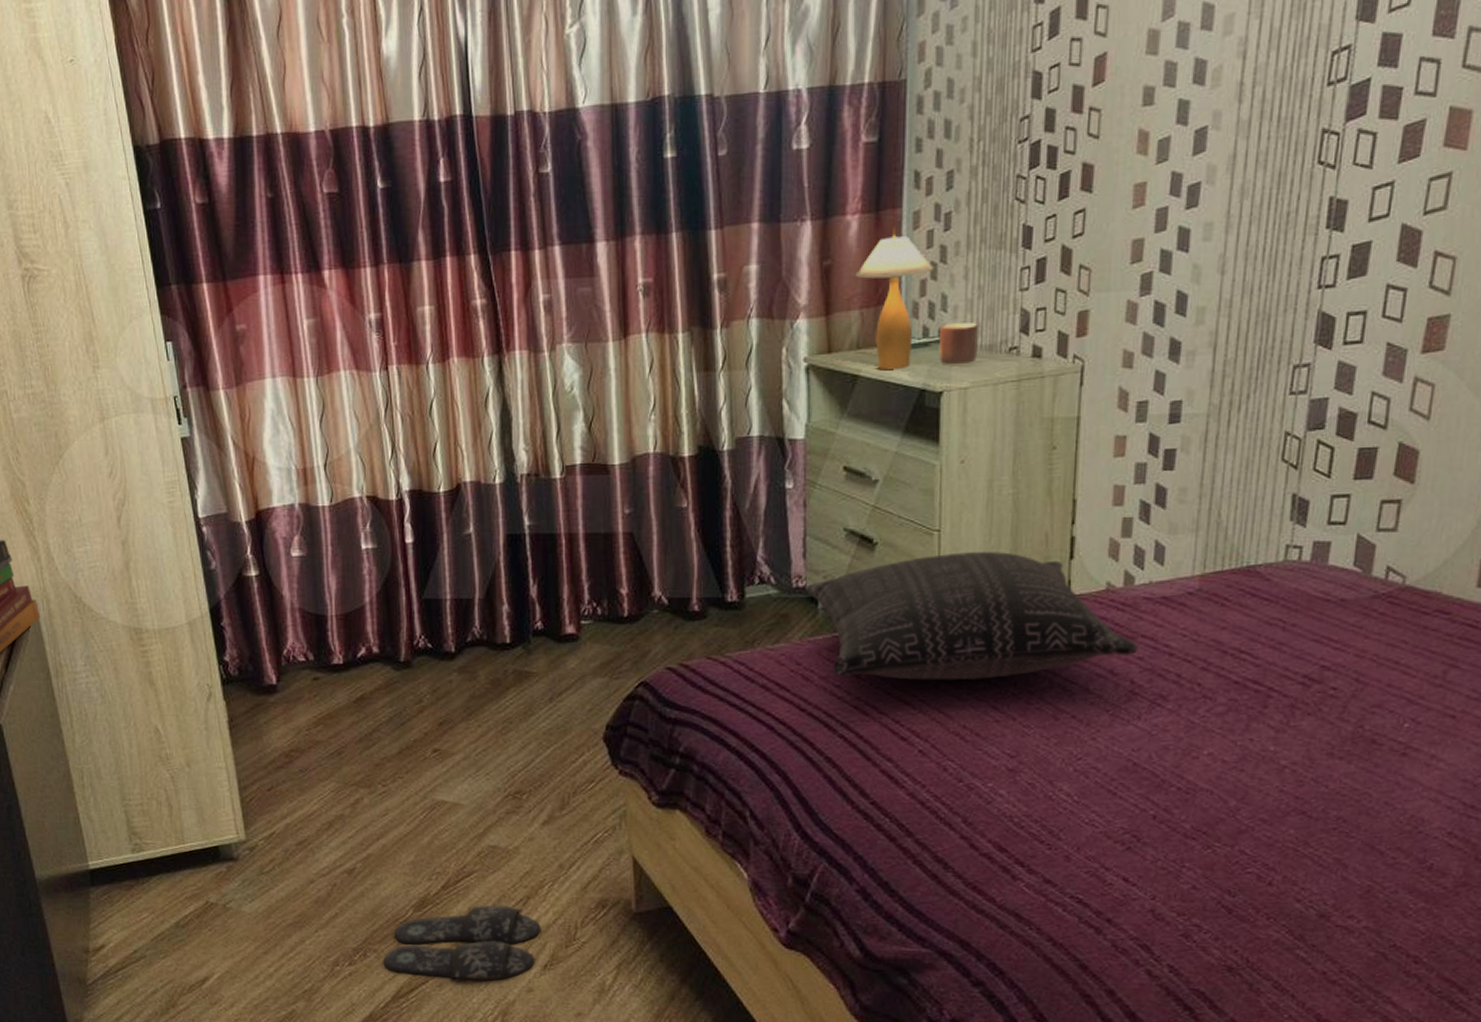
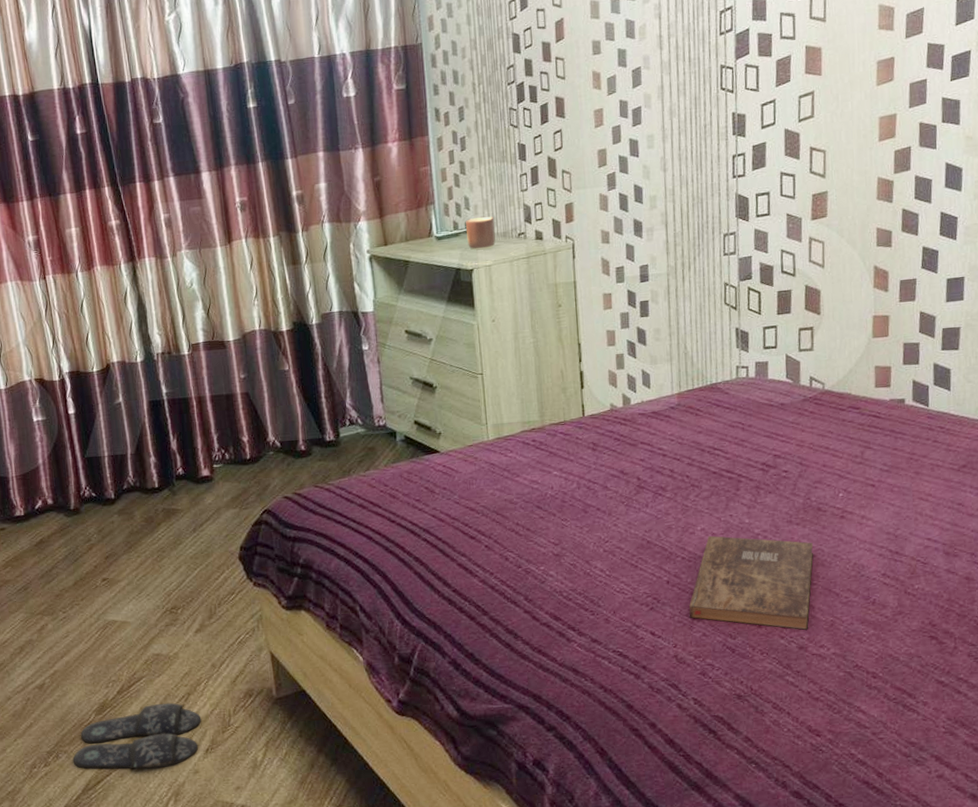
pillow: present [807,552,1139,680] -> none [386,387,640,492]
table lamp: present [855,226,934,371] -> none [399,149,457,256]
bible: none [1177,763,1359,895] -> present [689,535,814,631]

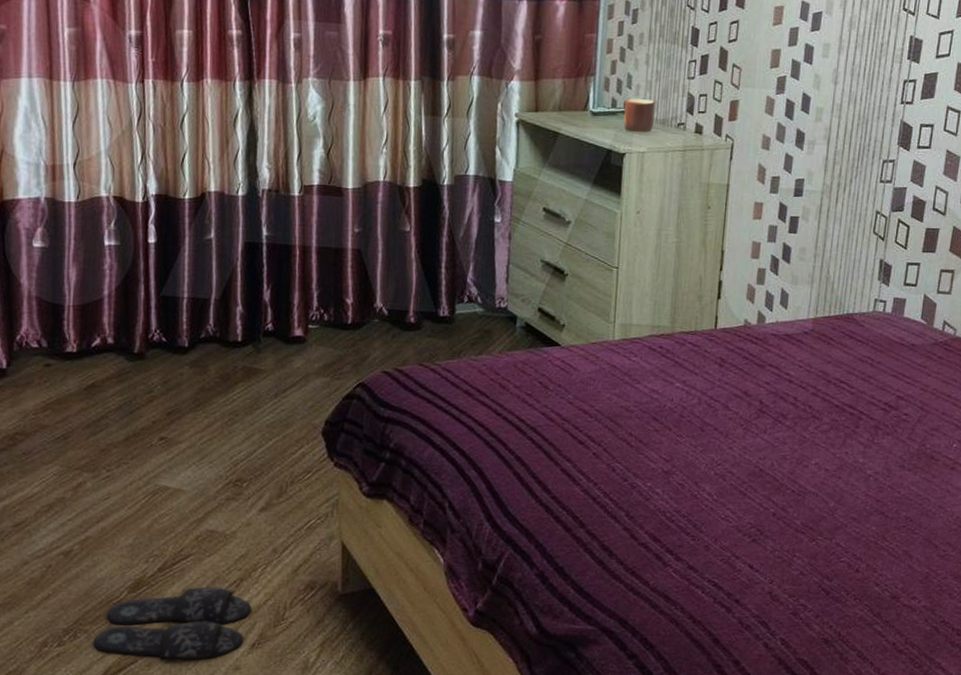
bible: present [689,535,814,631] -> none [789,471,922,580]

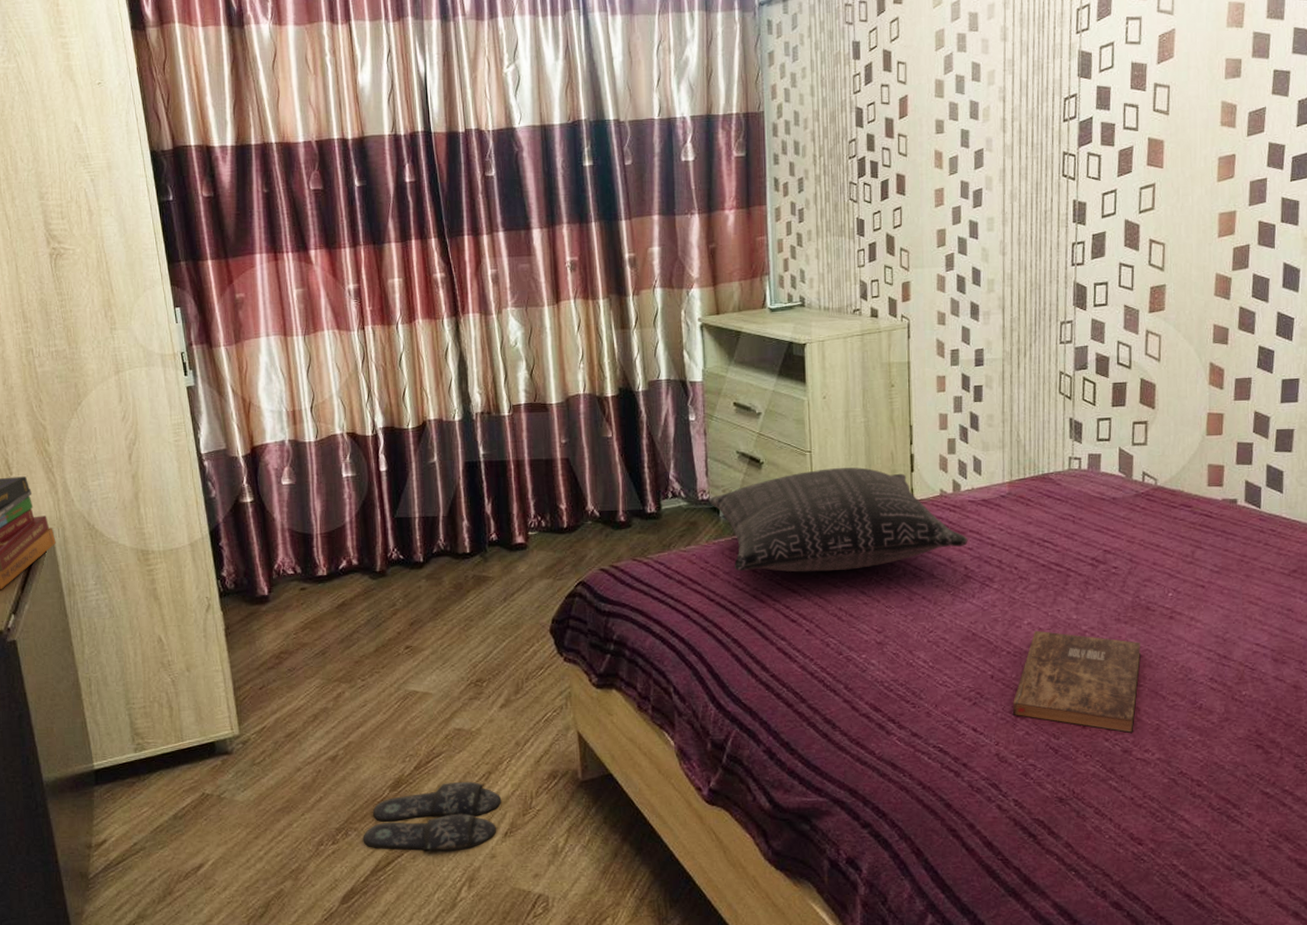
pillow: none [507,287,767,395] -> present [710,467,968,572]
mug: present [624,98,655,135] -> none [801,291,830,325]
bible: none [789,471,922,580] -> present [1012,630,1141,734]

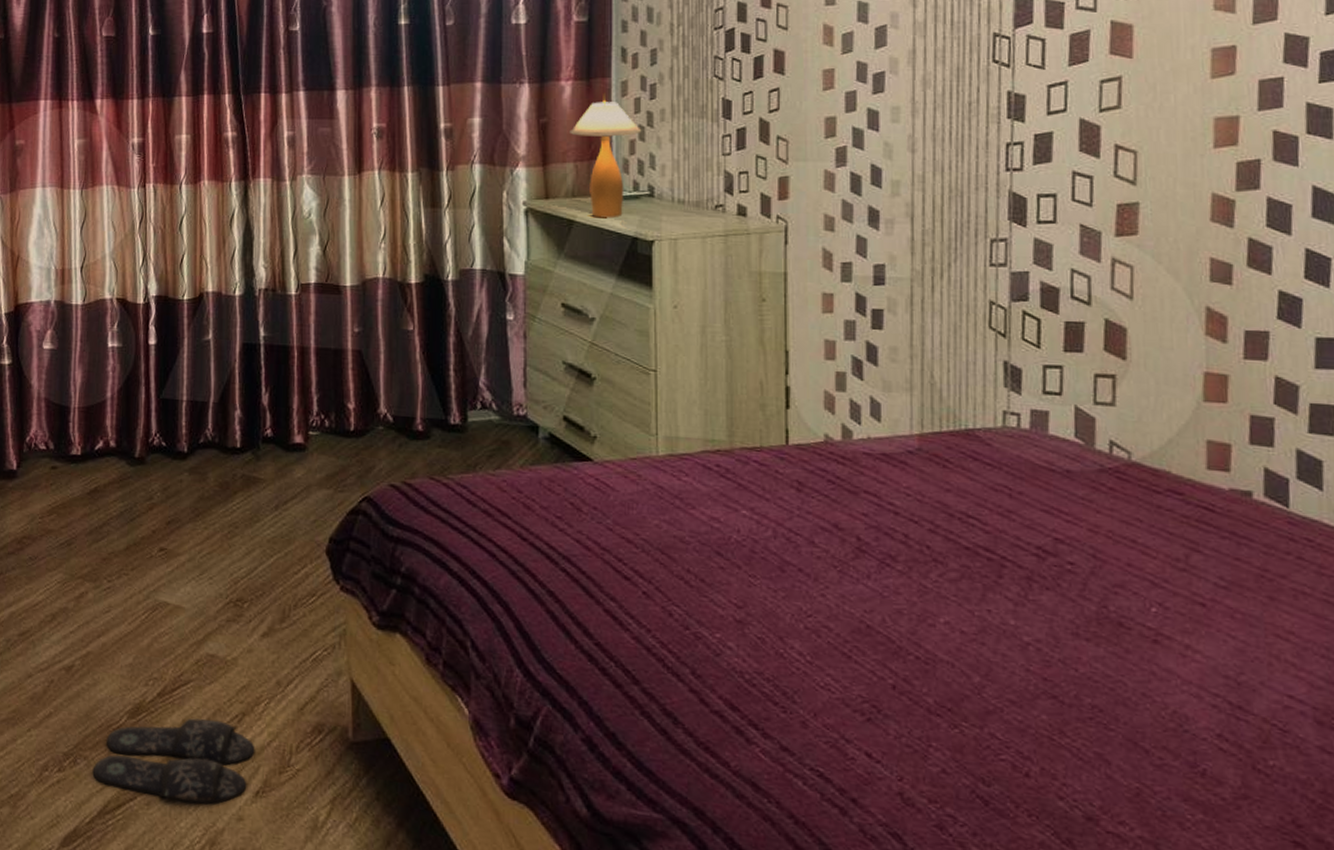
pillow: present [710,467,968,572] -> none [527,393,862,523]
table lamp: none [734,218,793,328] -> present [570,92,642,219]
bible: present [1012,630,1141,734] -> none [922,633,1111,795]

